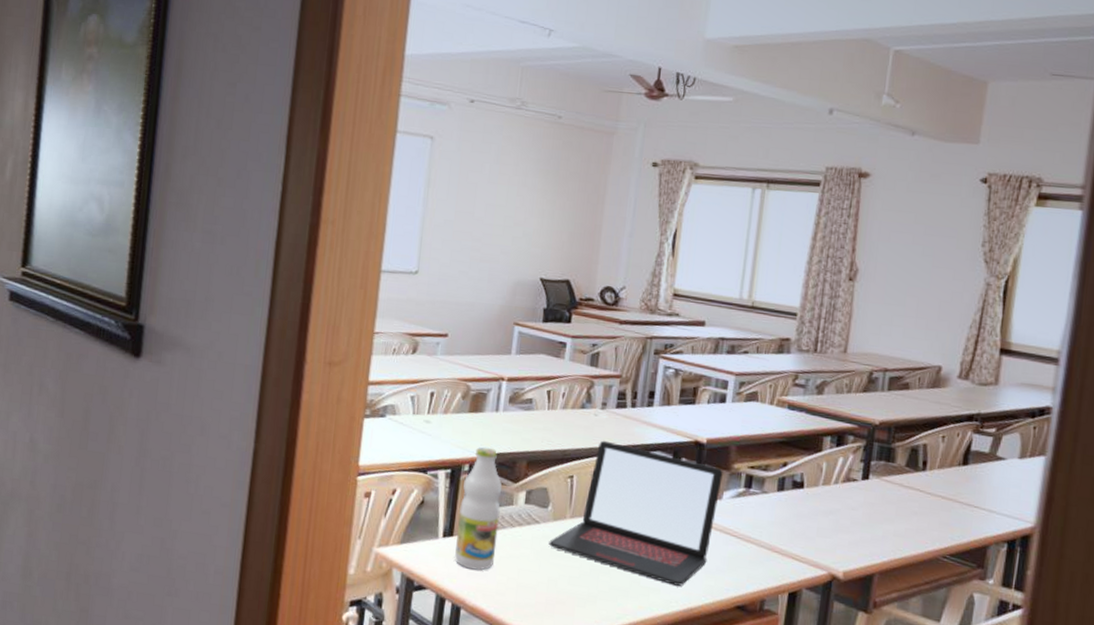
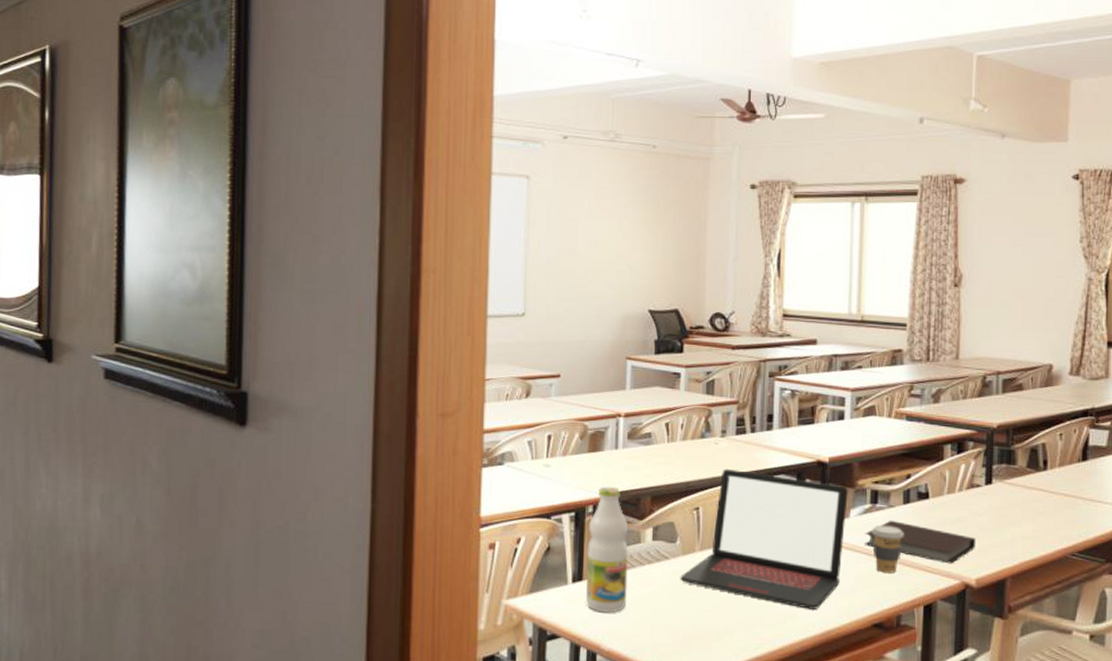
notebook: none [735,505,847,555] -> present [865,520,975,564]
coffee cup: none [742,509,776,558] -> present [871,524,904,573]

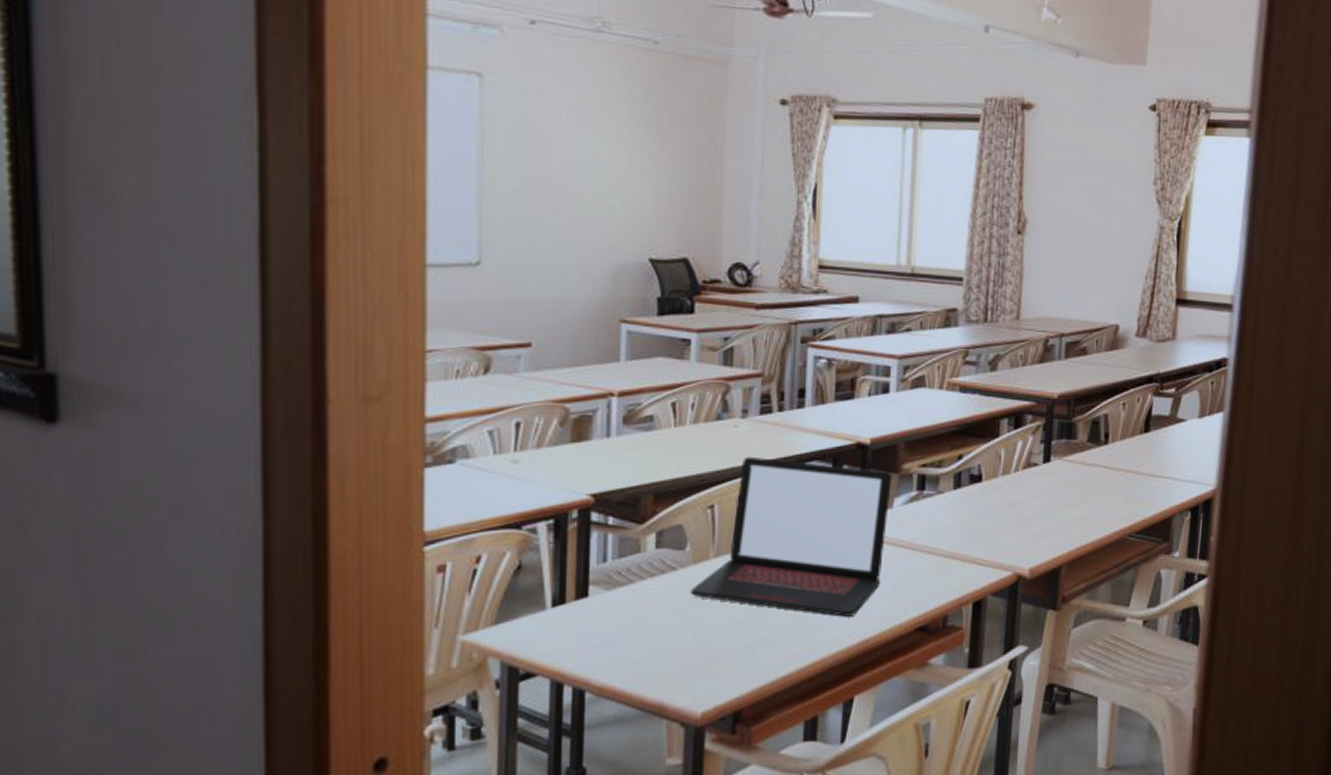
bottle: present [585,486,629,613] -> none [569,484,625,641]
notebook: present [865,520,975,564] -> none [909,508,1030,554]
coffee cup: present [871,524,904,573] -> none [917,514,954,569]

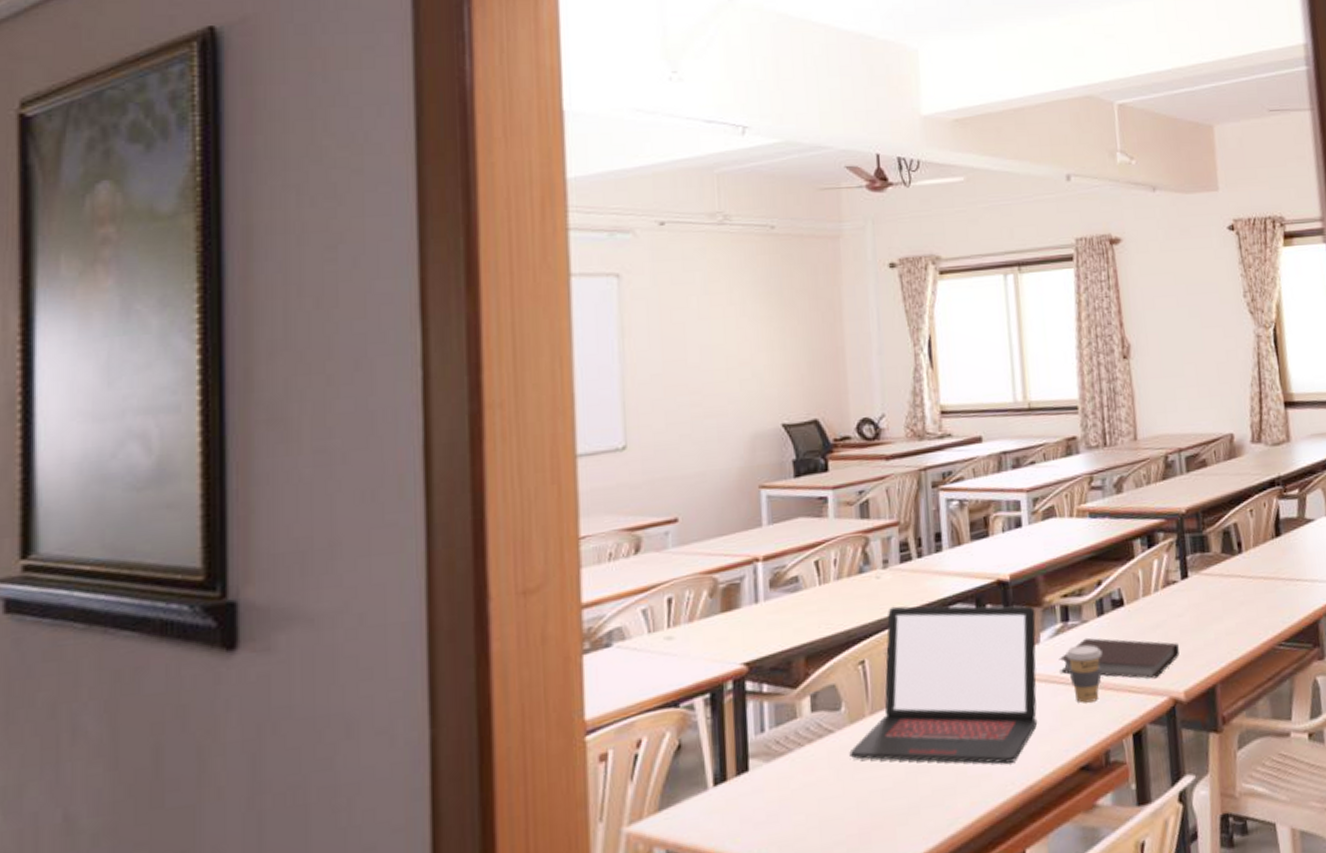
notebook: none [909,508,1030,554] -> present [1059,637,1179,679]
coffee cup: none [917,514,954,569] -> present [1065,644,1103,703]

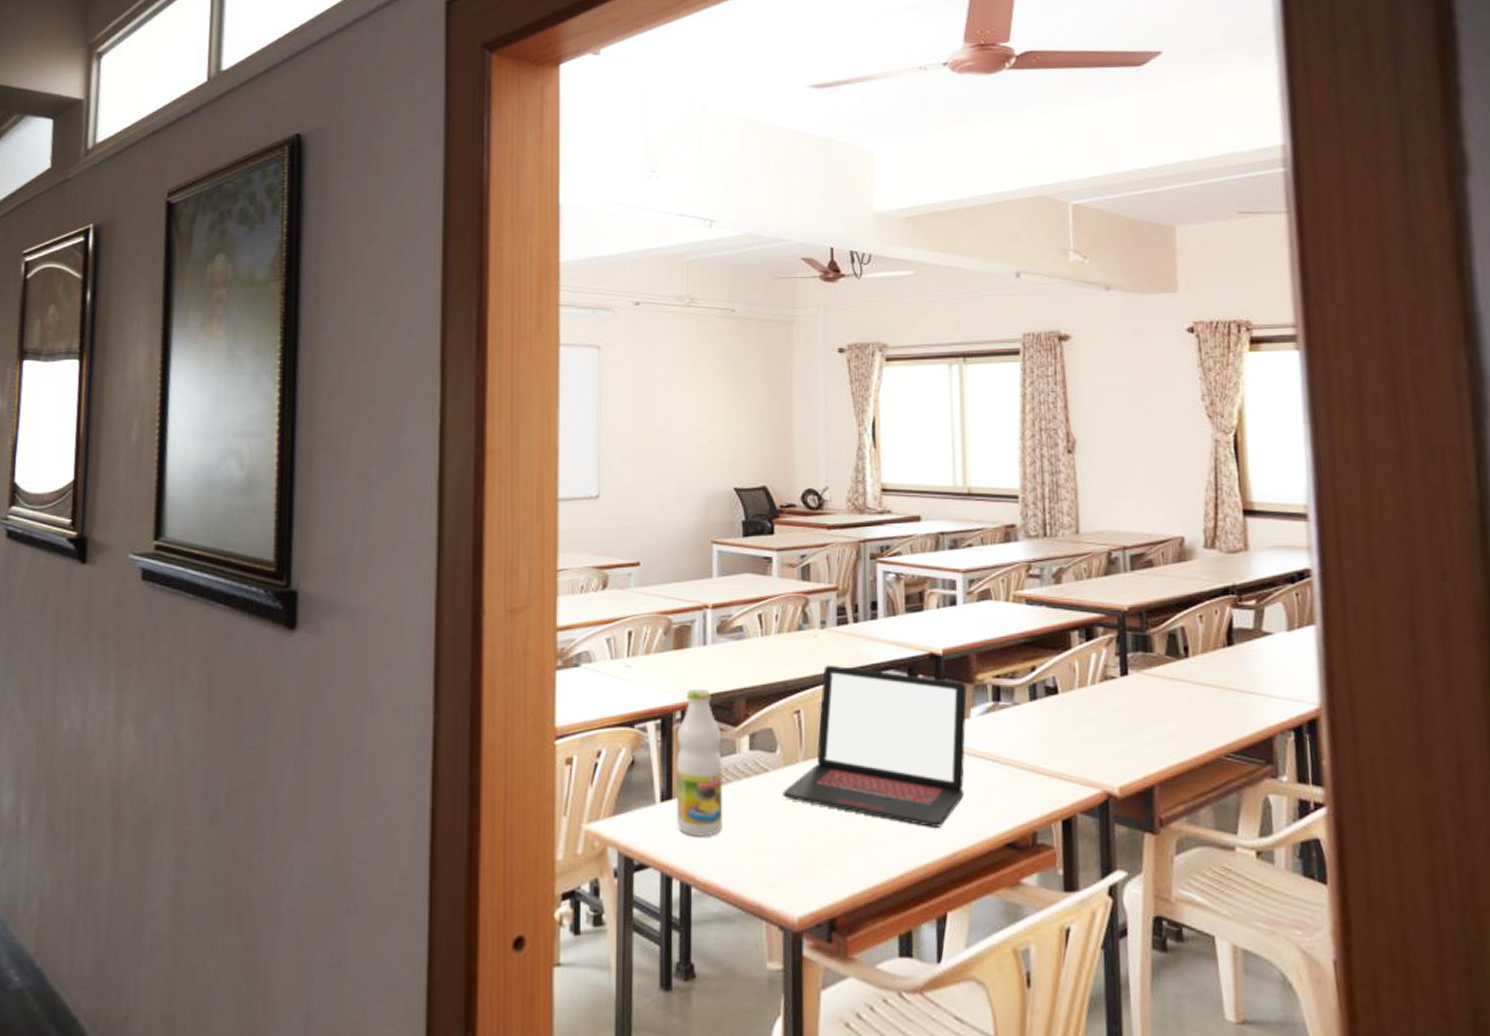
bottle: none [729,651,786,819] -> present [675,688,723,837]
notebook: present [1059,637,1179,679] -> none [988,720,1115,770]
coffee cup: present [1065,644,1103,703] -> none [996,725,1034,783]

